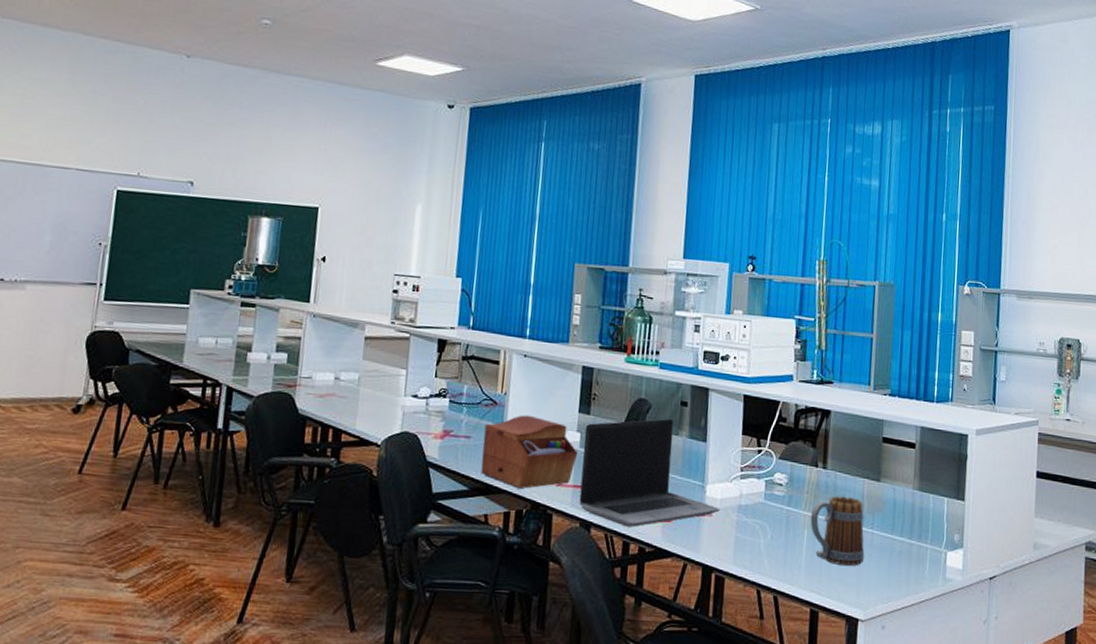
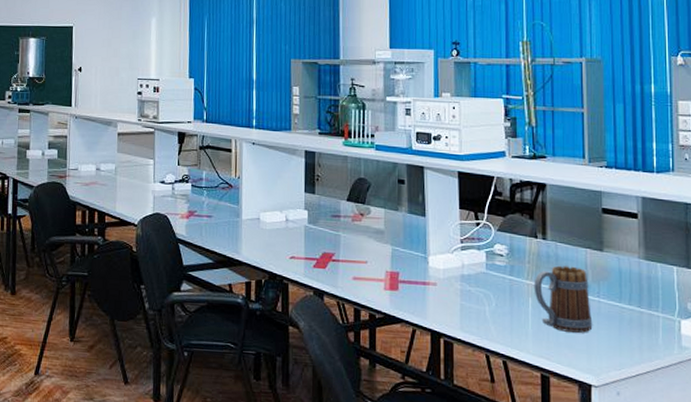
sewing box: present [481,414,578,489] -> none [222,195,307,261]
laptop computer: present [579,418,720,527] -> none [311,195,444,296]

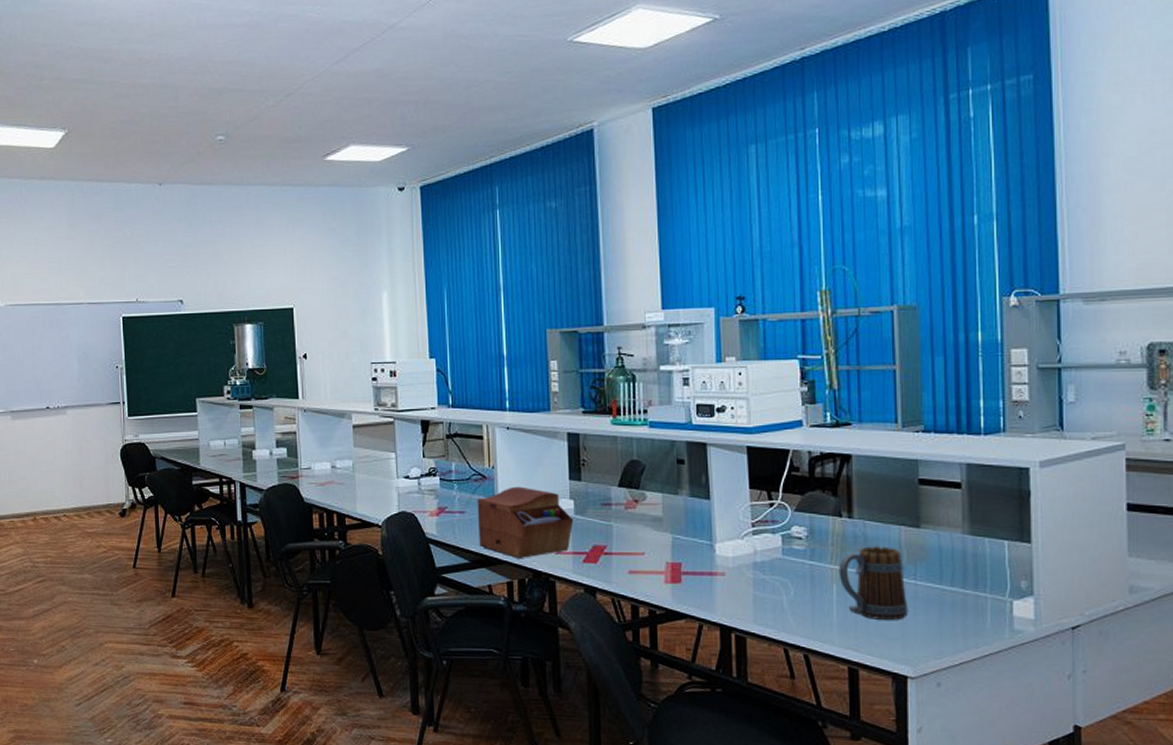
sewing box: none [222,195,307,261] -> present [477,486,574,558]

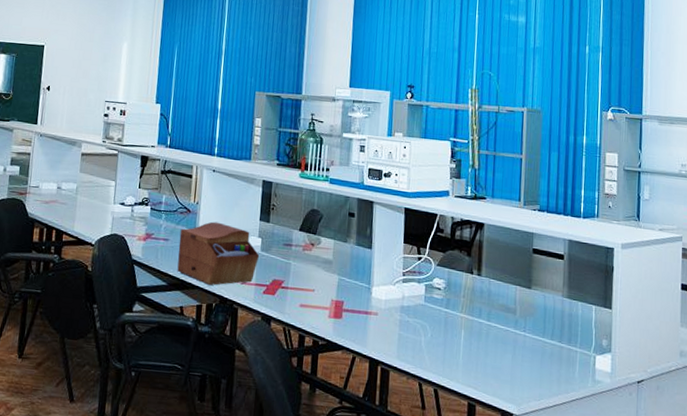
mug: present [838,546,909,620] -> none [466,300,518,365]

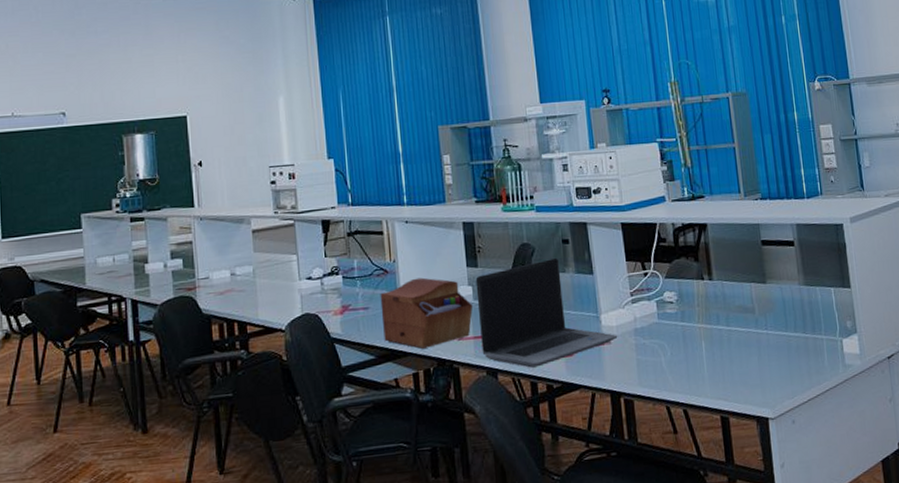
laptop computer: none [260,227,385,323] -> present [475,257,618,368]

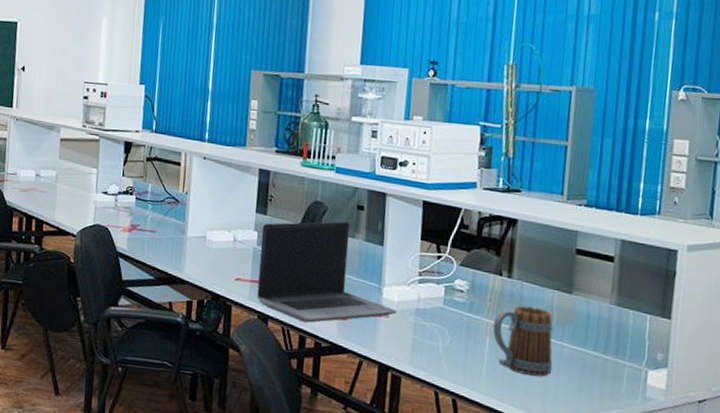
sewing box: present [380,277,473,349] -> none [165,213,256,281]
mug: none [705,302,764,370] -> present [492,305,553,377]

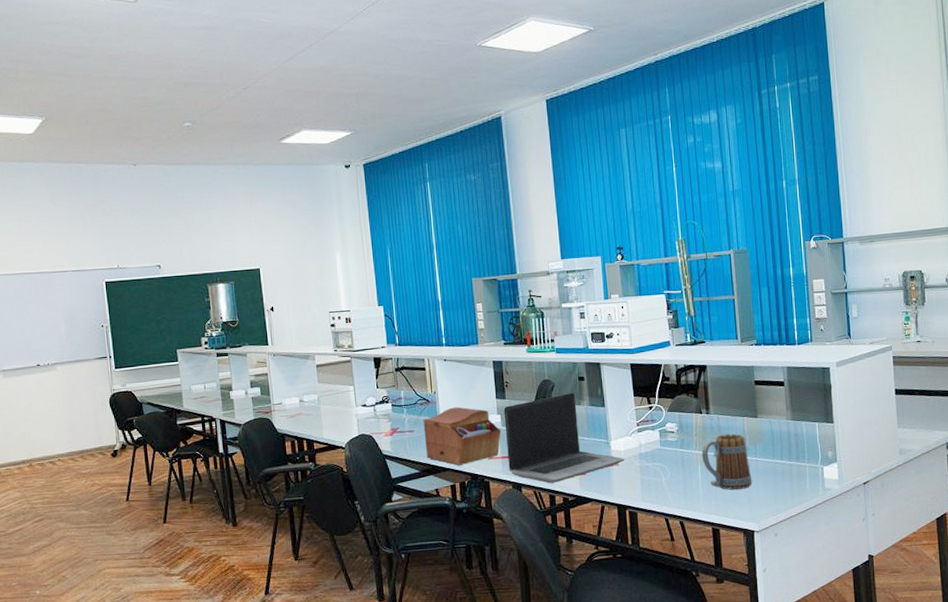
sewing box: none [165,213,256,281] -> present [423,407,502,465]

